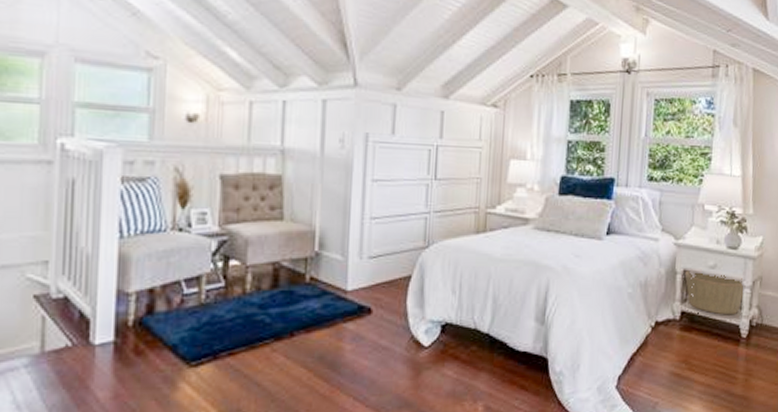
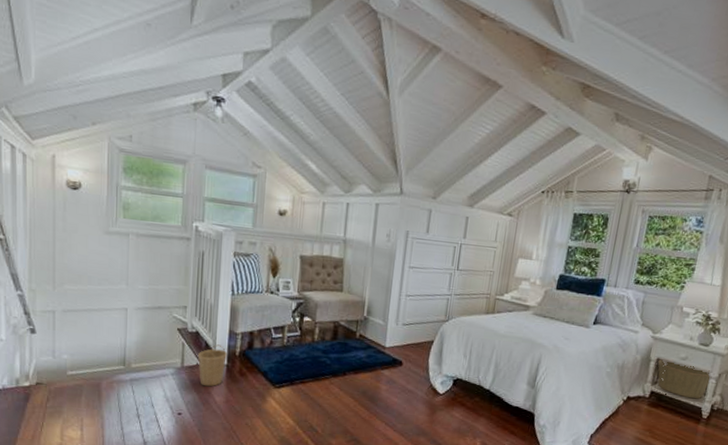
basket: none [68,313,116,378] -> present [198,344,228,387]

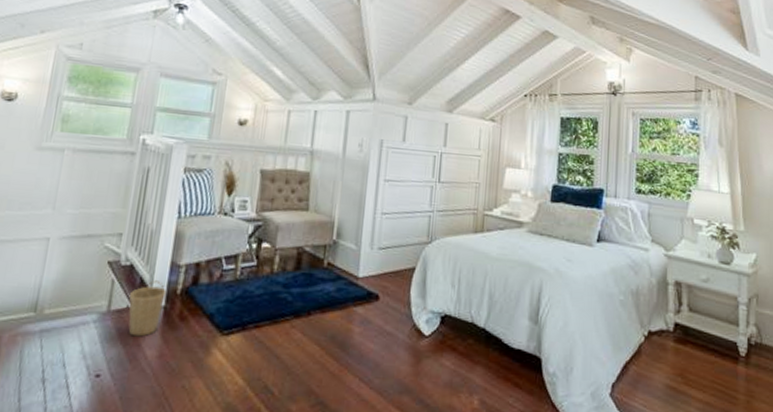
basket: present [658,358,712,399] -> none [677,281,741,332]

